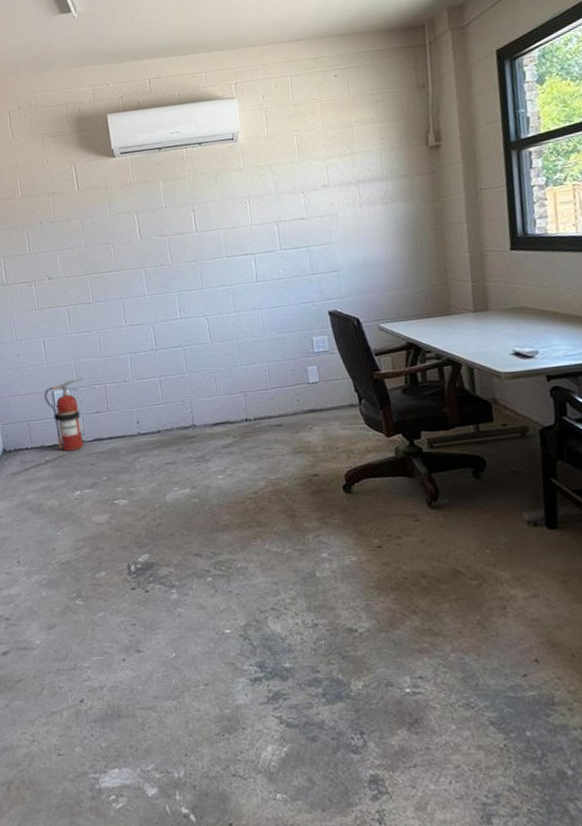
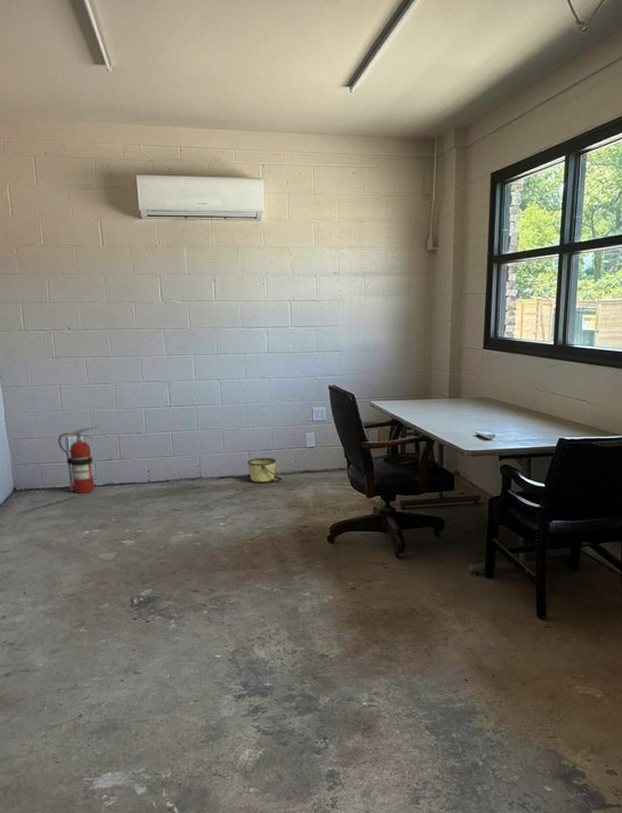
bucket: none [244,397,285,428] -> present [247,457,283,484]

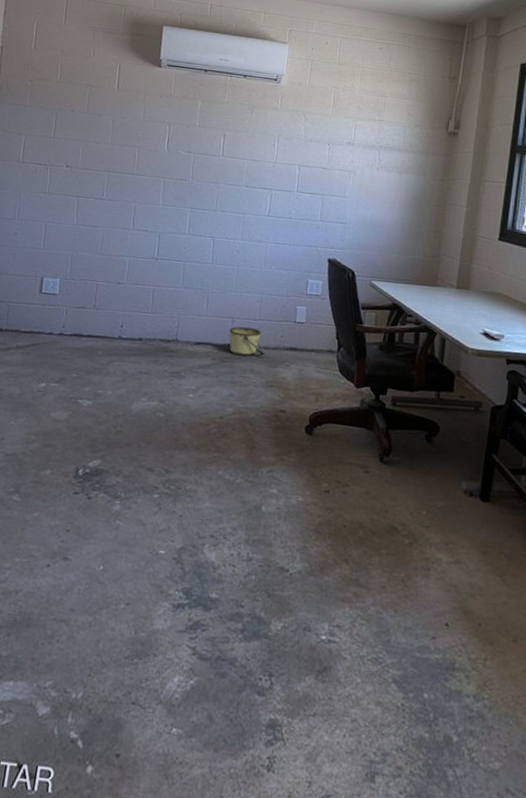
fire extinguisher: present [58,426,98,494] -> none [31,270,78,342]

